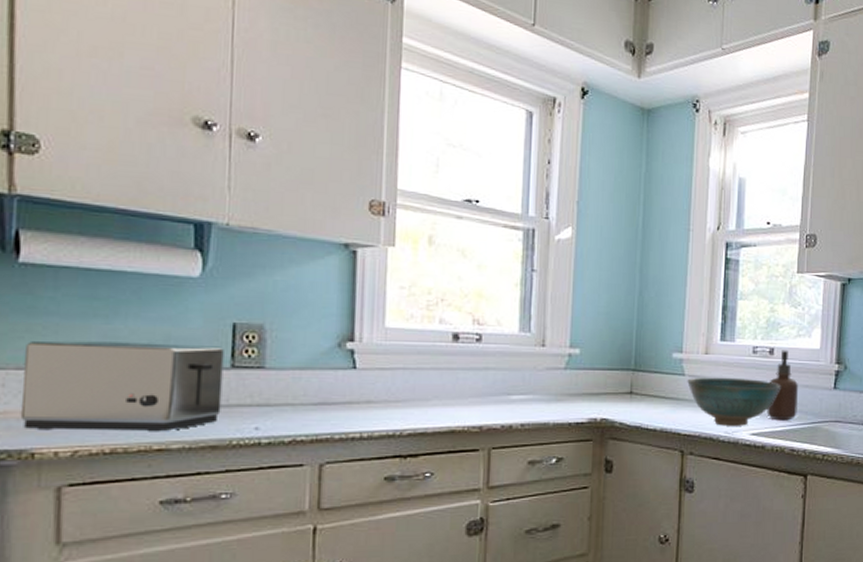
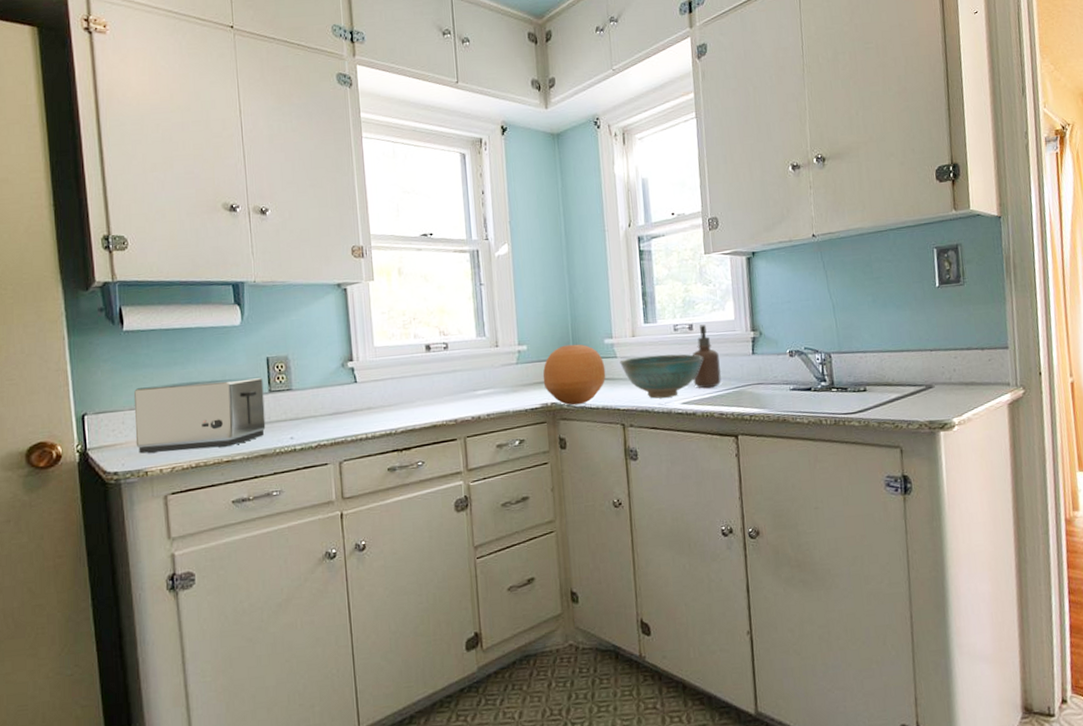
fruit: none [594,354,670,424] -> present [543,344,606,406]

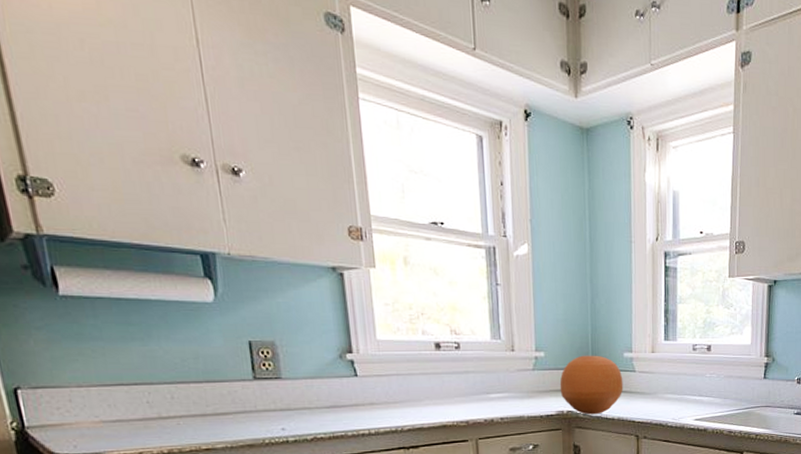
toaster: present [133,376,266,454] -> none [80,360,252,437]
bowl: present [620,354,703,399] -> none [638,372,718,414]
soap dispenser: present [692,324,721,388] -> none [707,346,733,406]

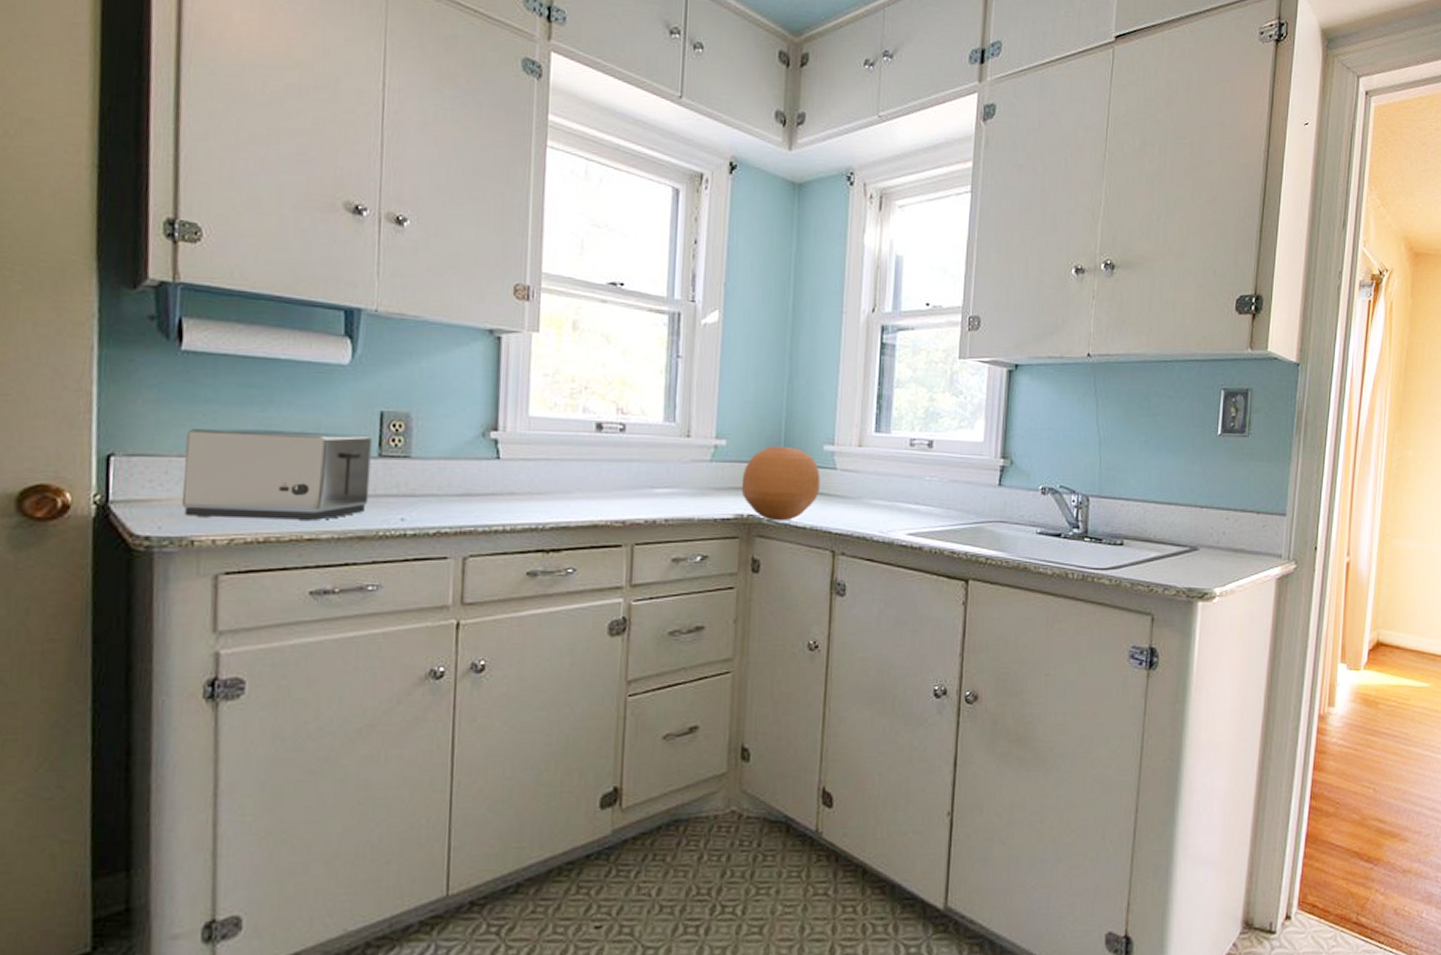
toaster: none [80,360,252,437] -> present [181,428,372,522]

